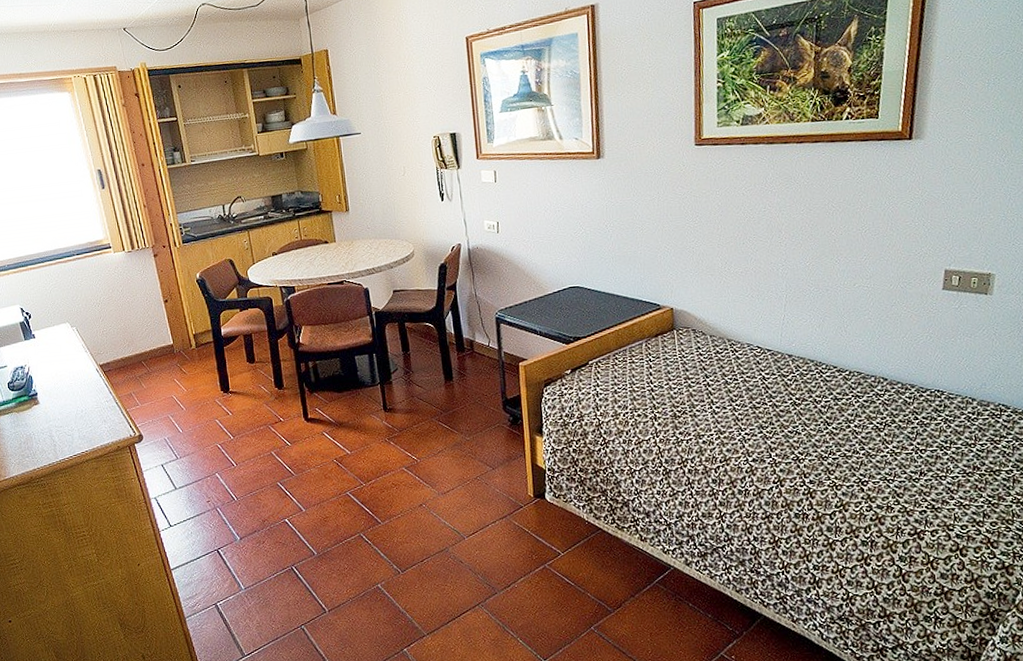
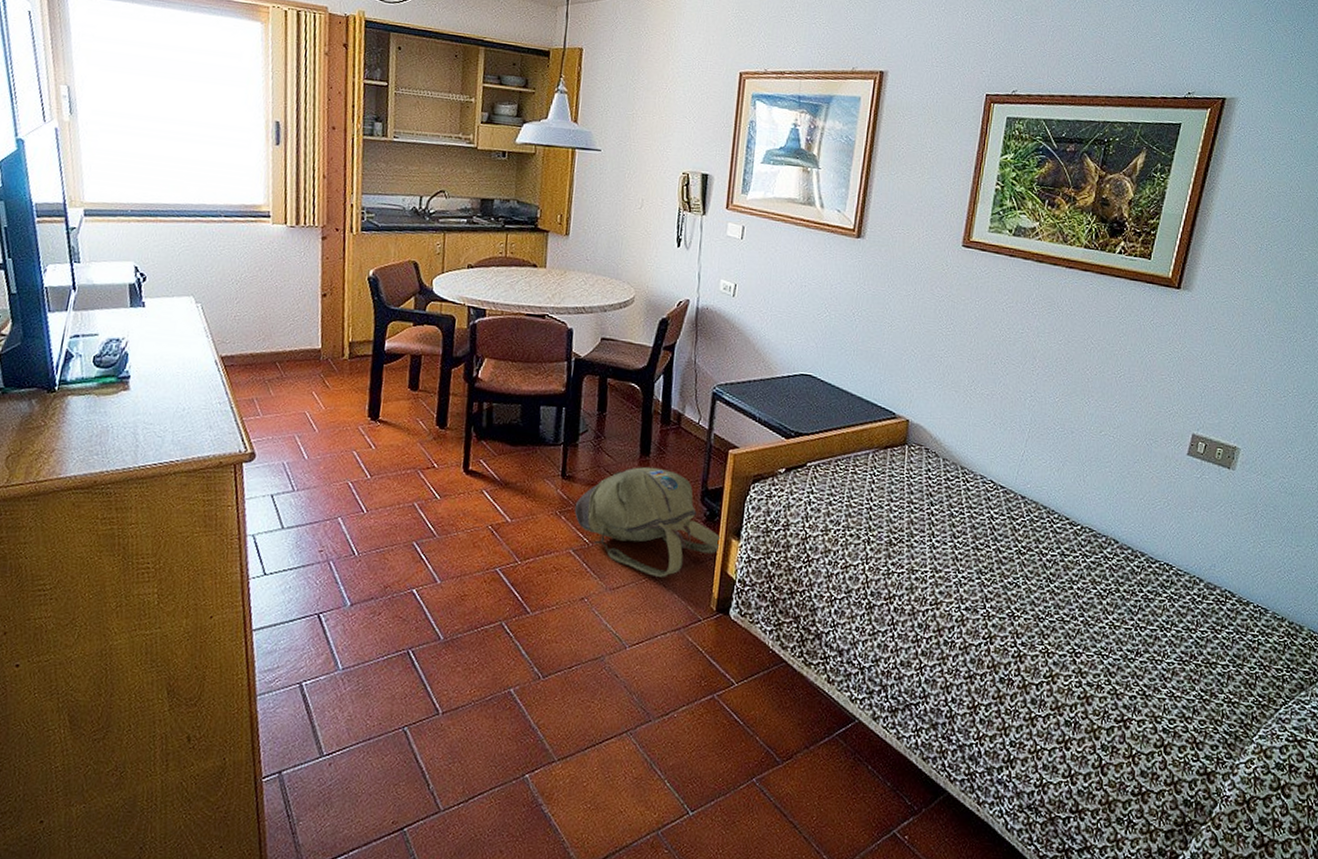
backpack: none [399,388,527,478] -> present [574,466,721,577]

